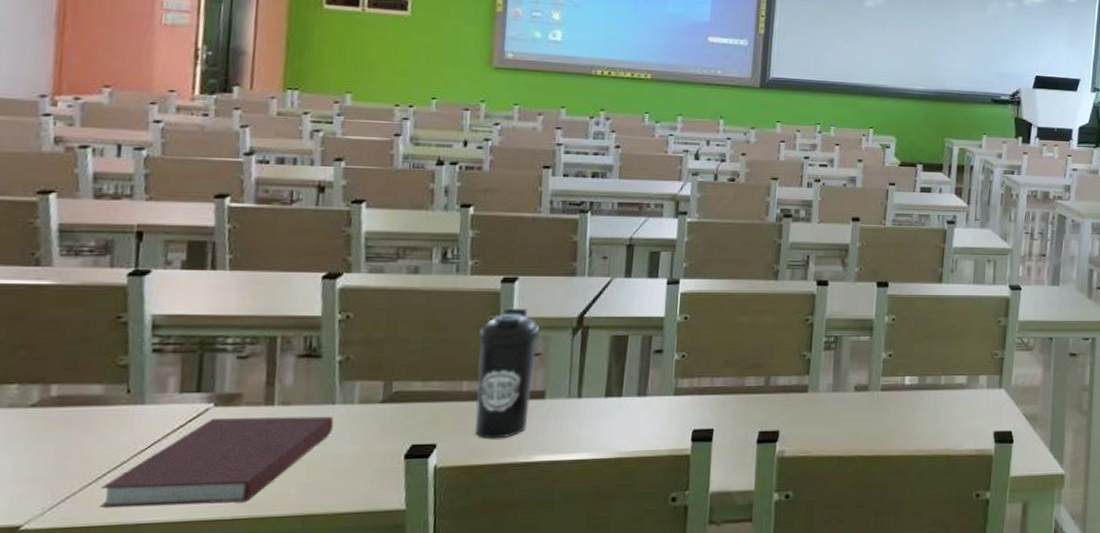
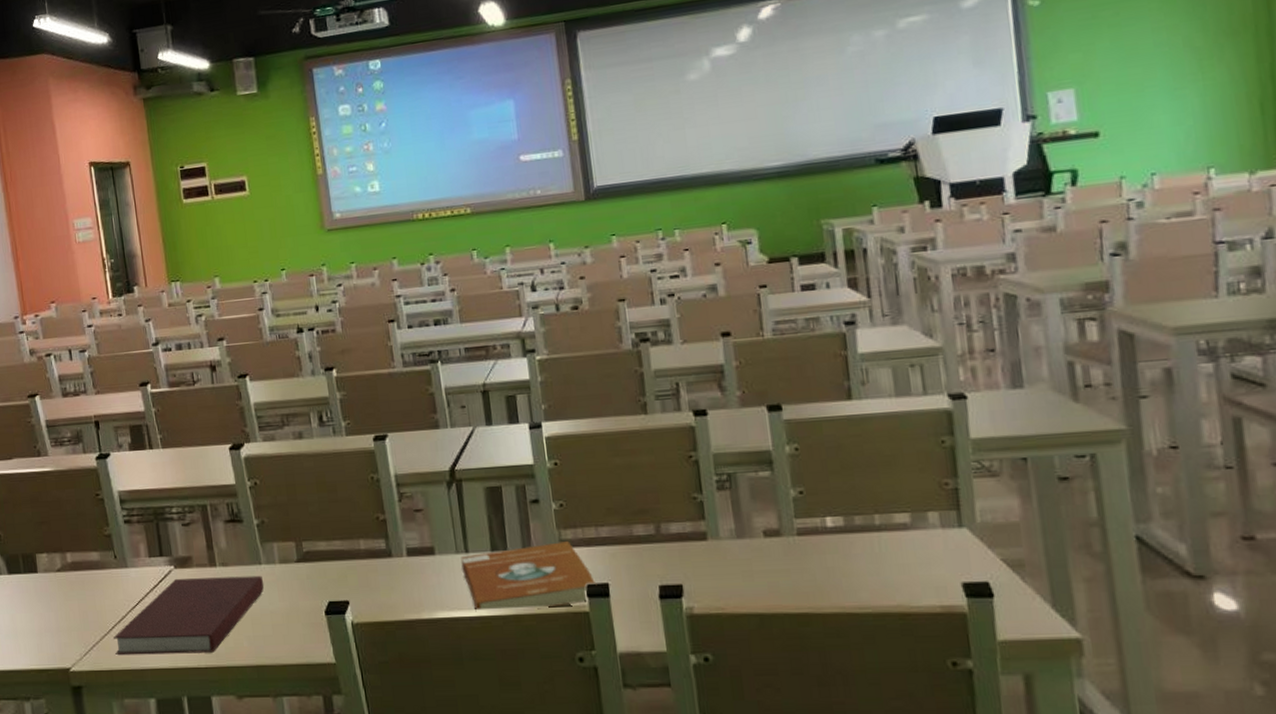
water bottle: present [475,307,540,439] -> none [363,464,423,596]
book: none [571,390,703,455] -> present [461,541,597,612]

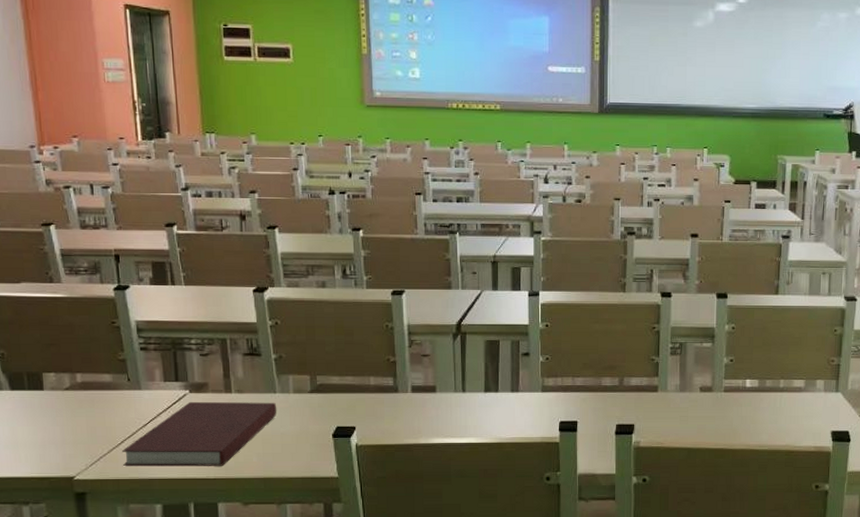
book: present [461,541,597,612] -> none [458,387,568,439]

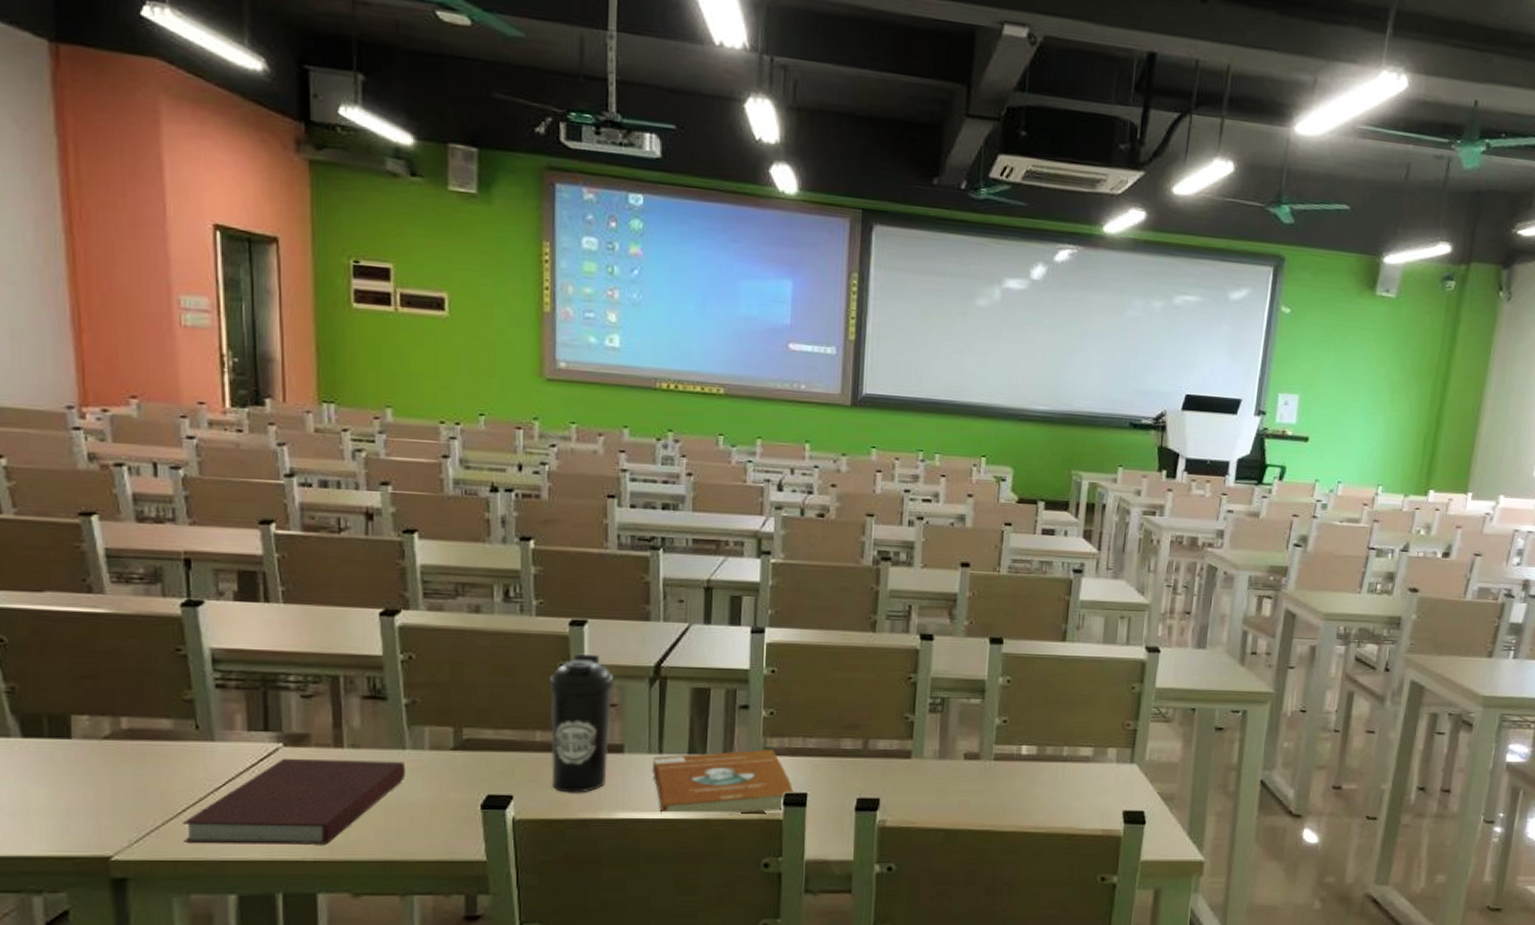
water bottle: none [378,316,427,424] -> present [548,653,614,793]
book: none [458,387,568,439] -> present [652,749,795,815]

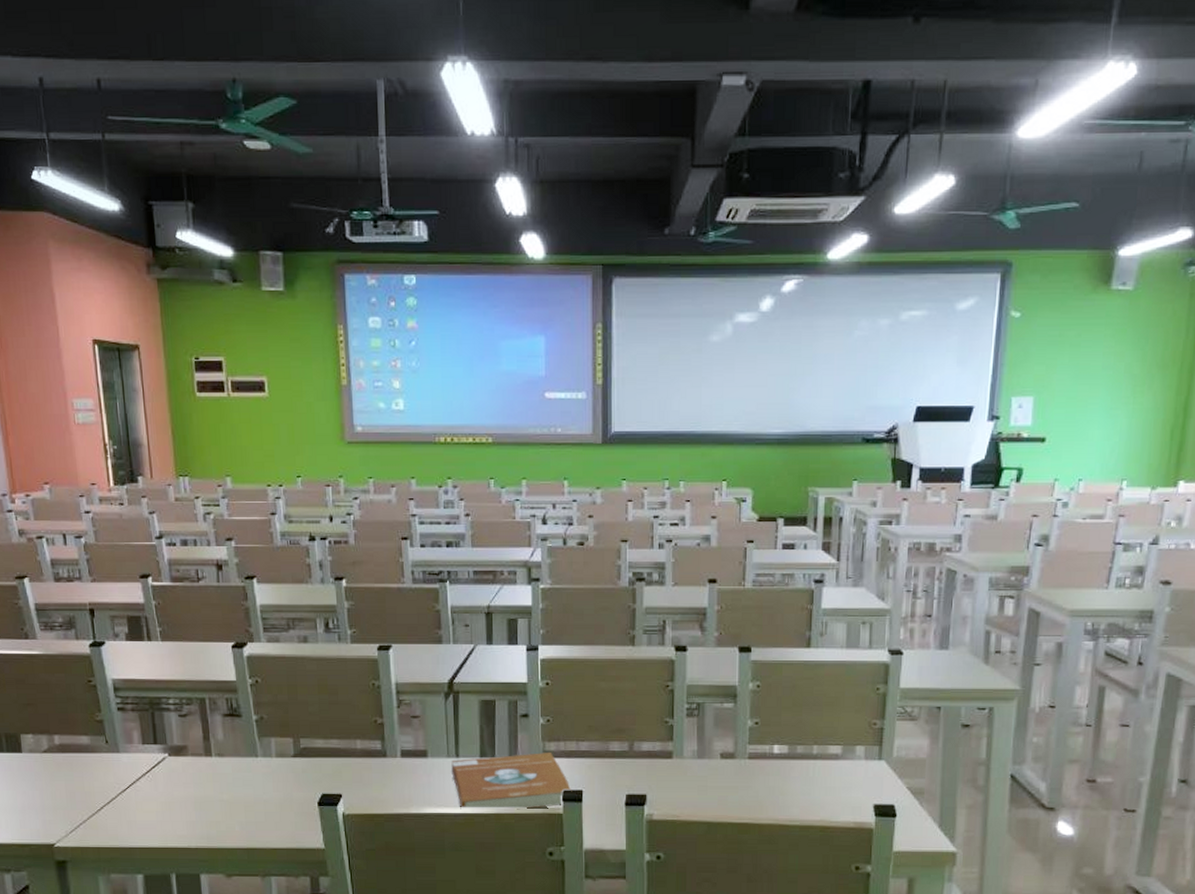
notebook: present [183,758,406,845] -> none [102,765,260,835]
water bottle: present [548,653,614,793] -> none [364,673,416,792]

